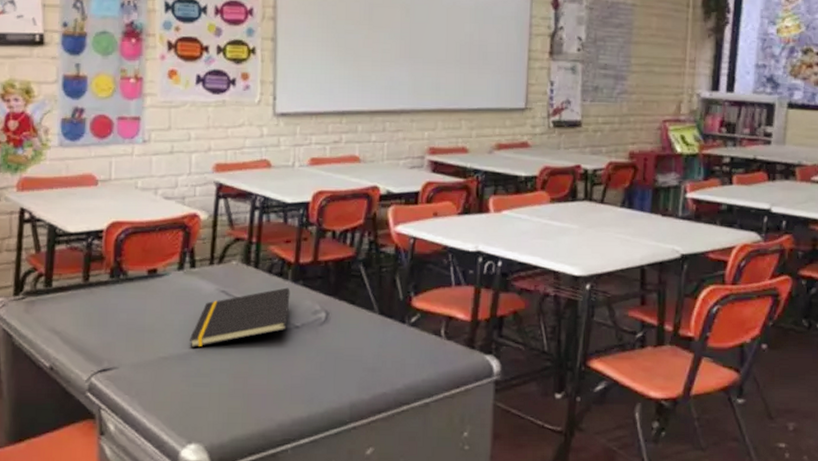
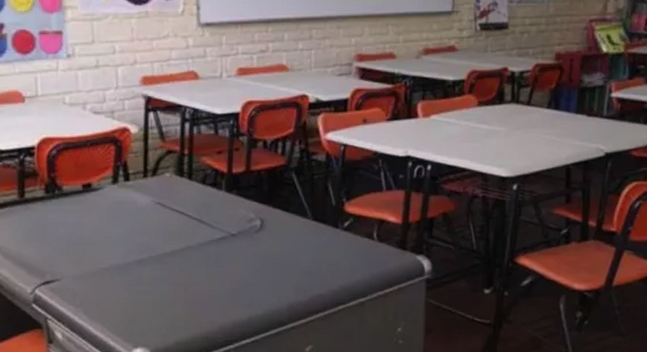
notepad: present [190,287,290,347] -> none [129,197,225,258]

